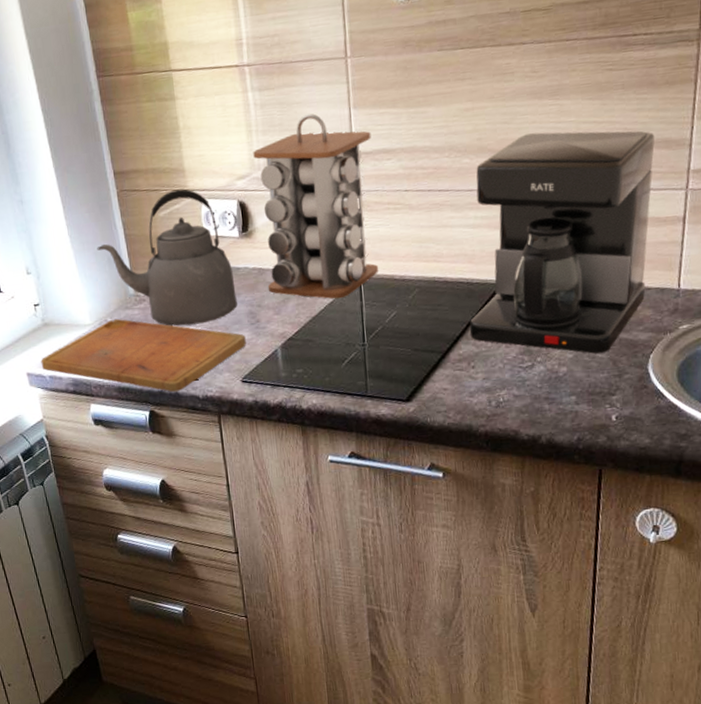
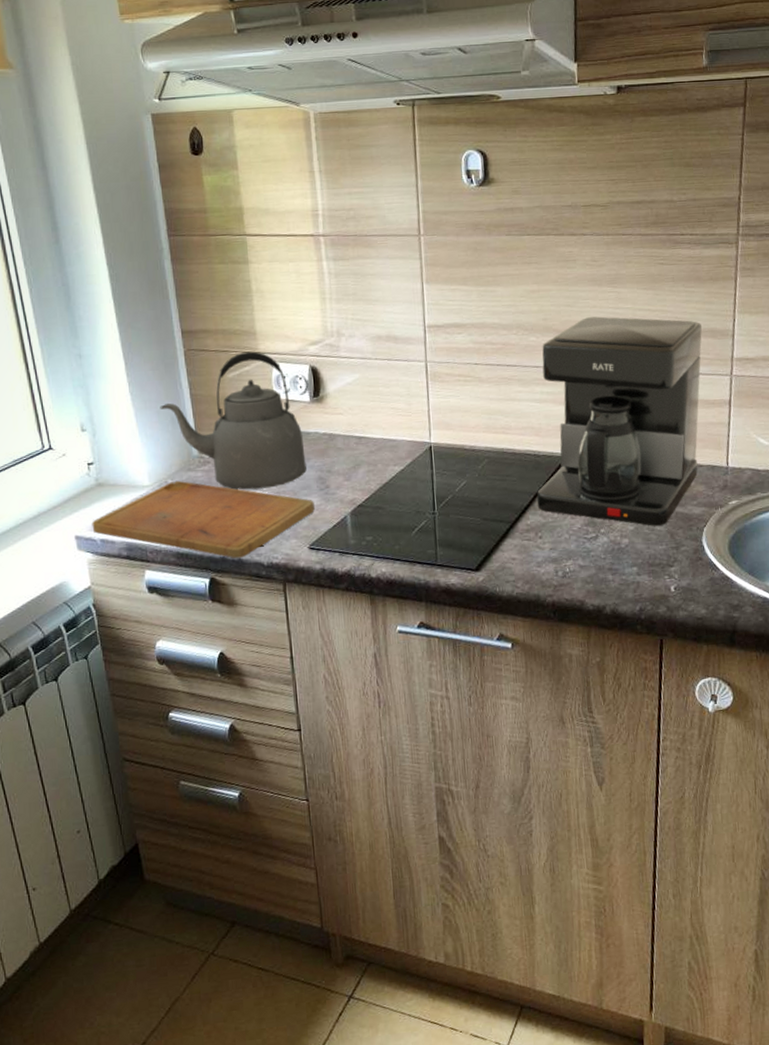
spice rack: present [253,113,379,299] -> none [326,286,450,467]

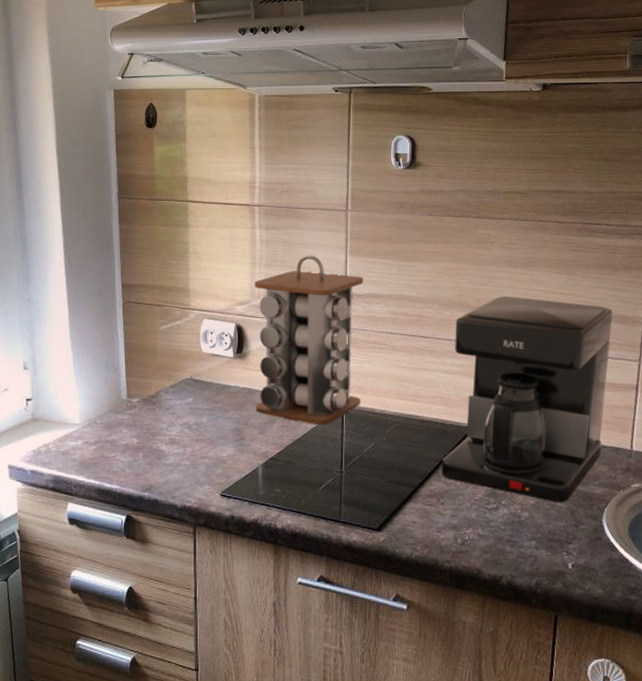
cutting board: present [92,480,315,559] -> none [24,421,229,500]
kettle: present [160,351,307,490] -> none [96,307,225,435]
spice rack: none [326,286,450,467] -> present [255,255,364,425]

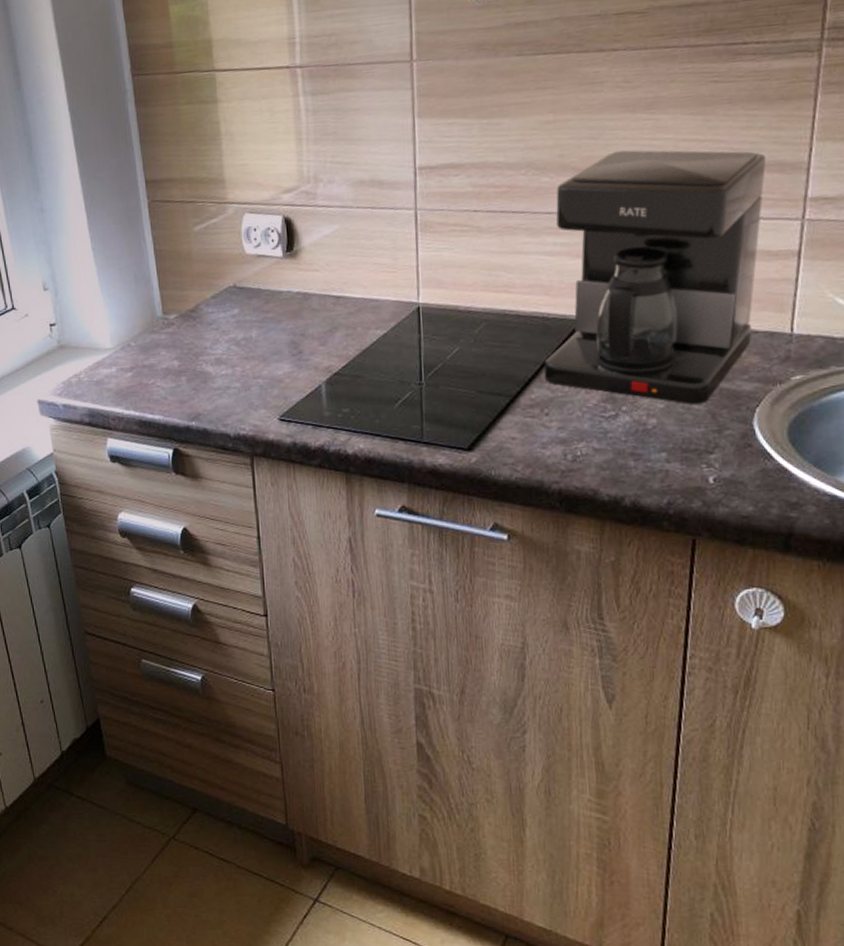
spice rack: present [255,255,364,425] -> none [302,122,441,331]

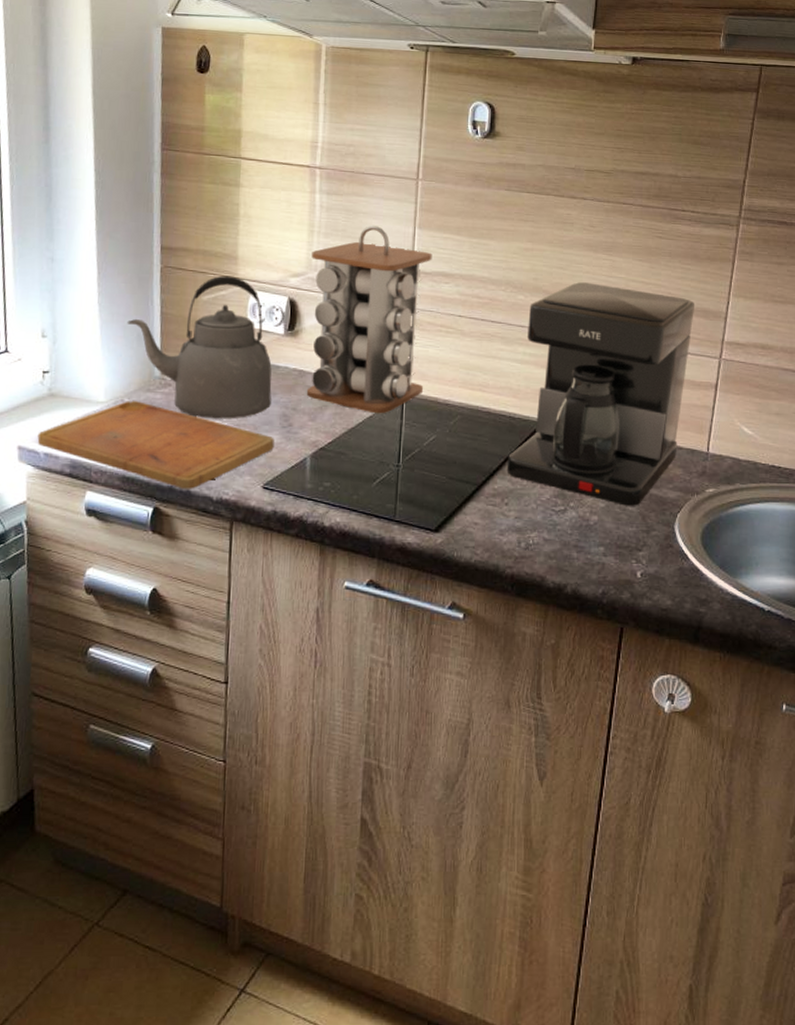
cutting board: none [54,343,286,429] -> present [37,400,274,490]
kettle: none [122,201,278,355] -> present [127,275,272,419]
spice rack: none [302,122,441,331] -> present [306,225,432,414]

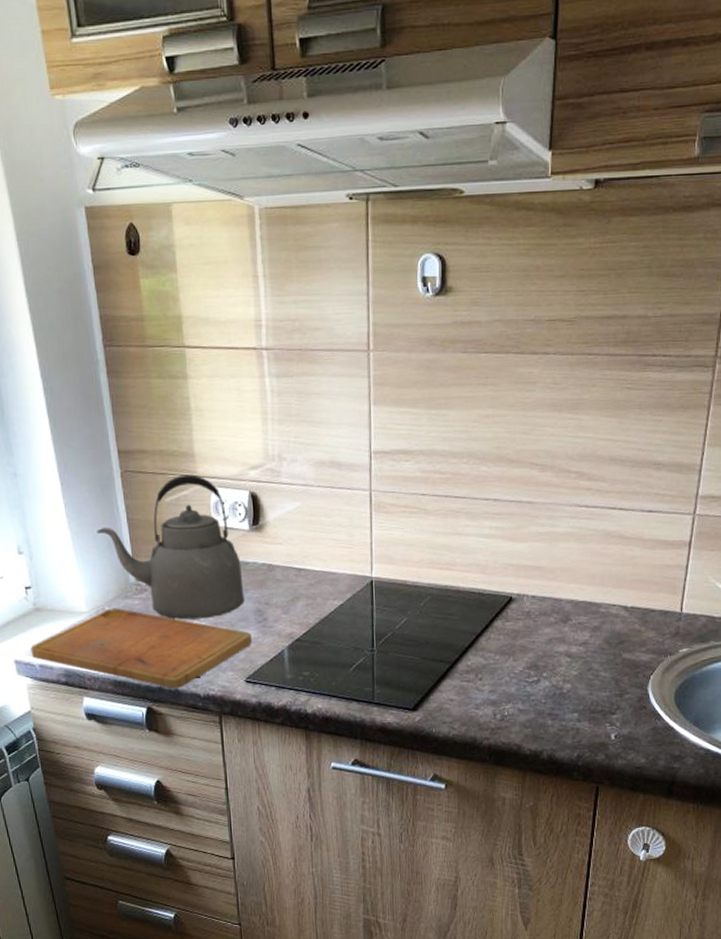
spice rack: present [306,225,432,414] -> none [267,406,392,602]
coffee maker: present [506,282,695,506] -> none [479,446,668,672]

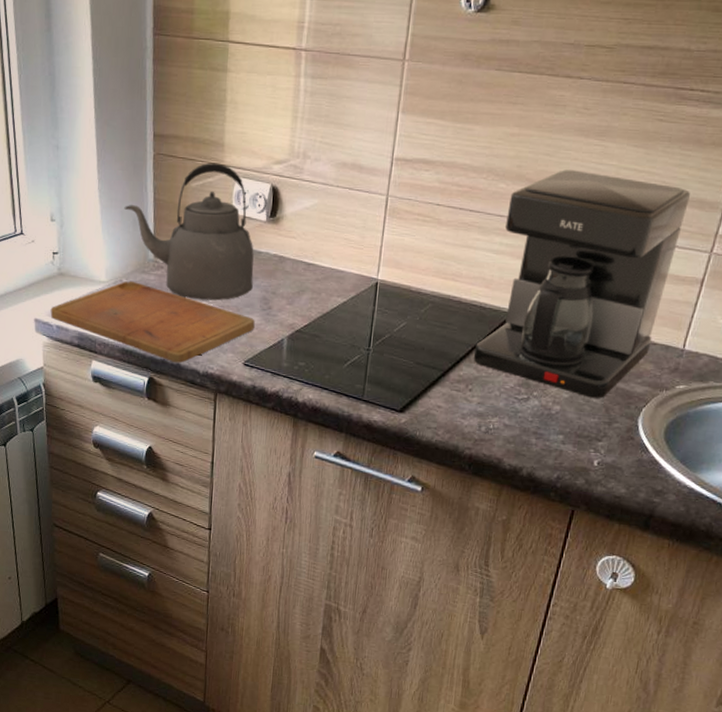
coffee maker: none [479,446,668,672] -> present [473,170,691,398]

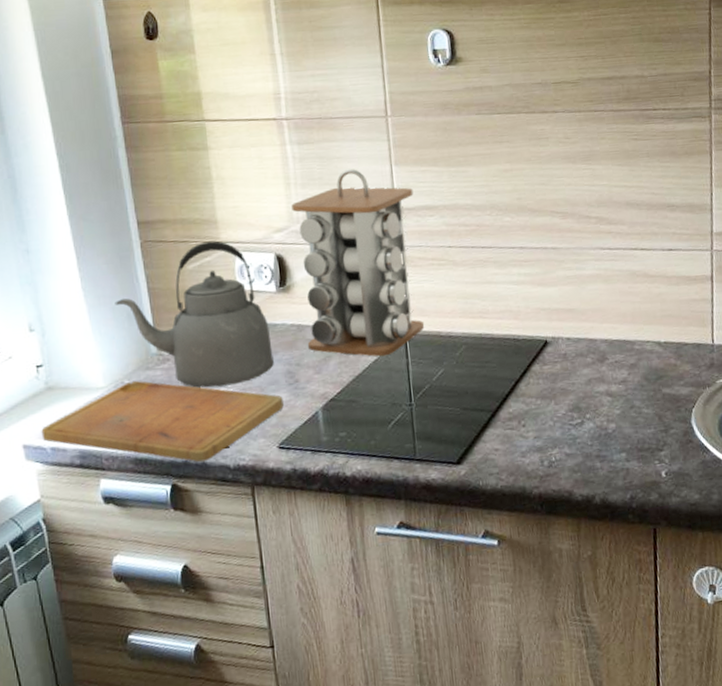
spice rack: none [285,111,414,300] -> present [291,169,425,357]
coffee maker: present [473,170,691,398] -> none [517,194,683,409]

